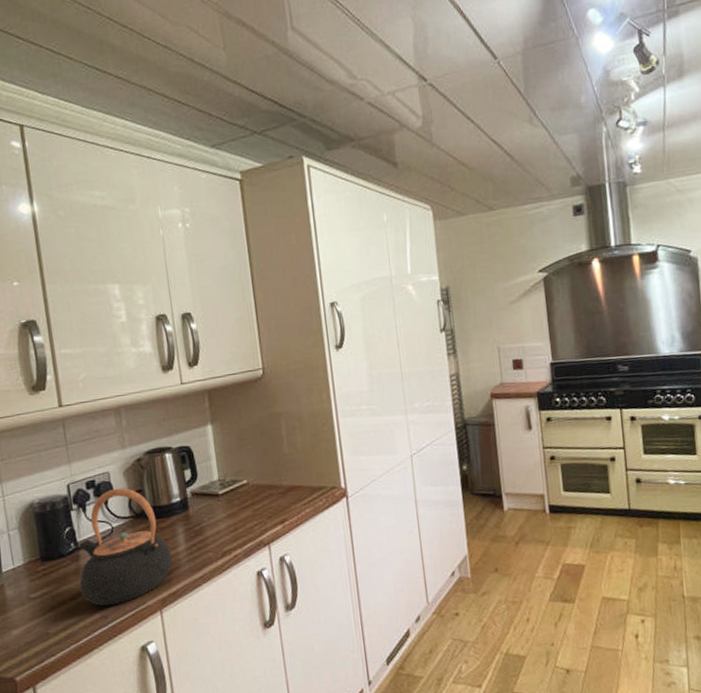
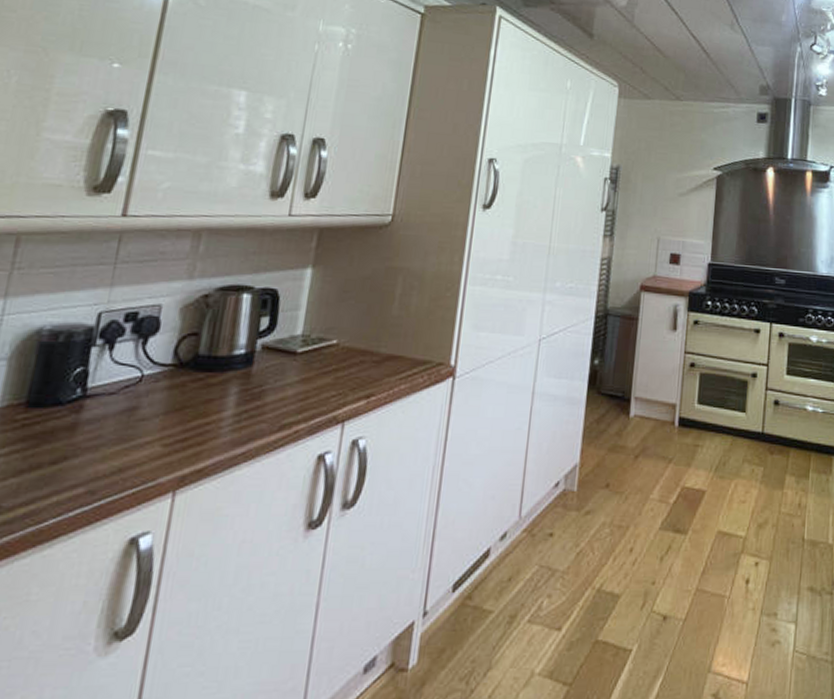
teapot: present [78,487,173,606] -> none [68,326,213,478]

